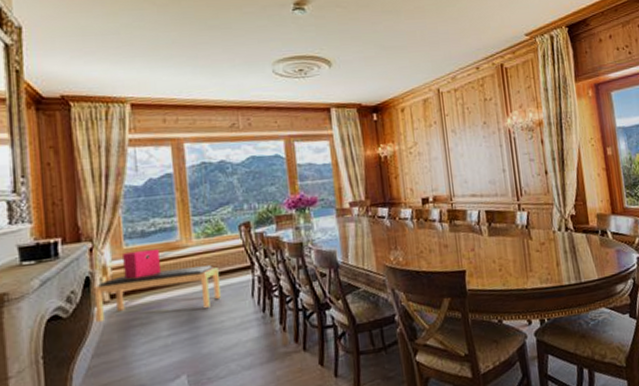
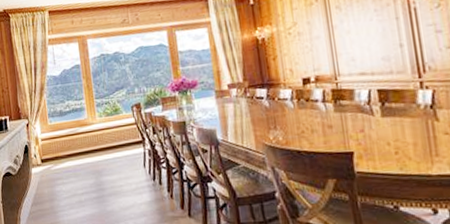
bench: present [93,265,221,323] -> none [30,139,119,180]
storage bin: present [123,248,161,279] -> none [48,125,75,148]

